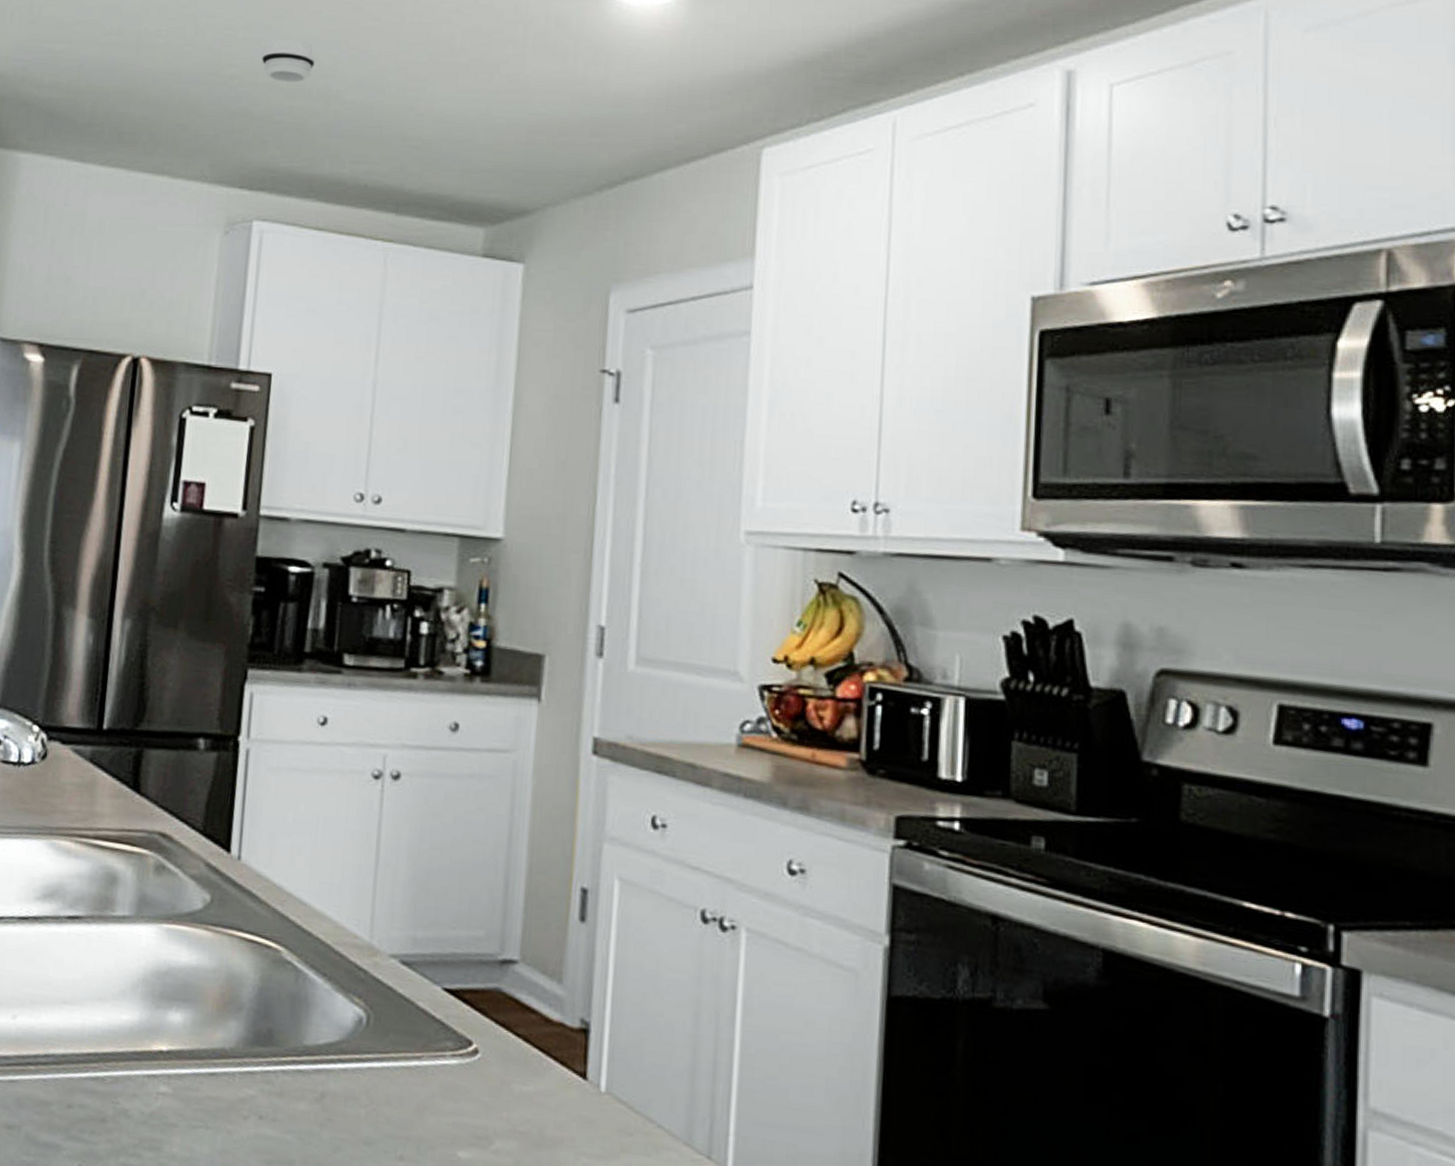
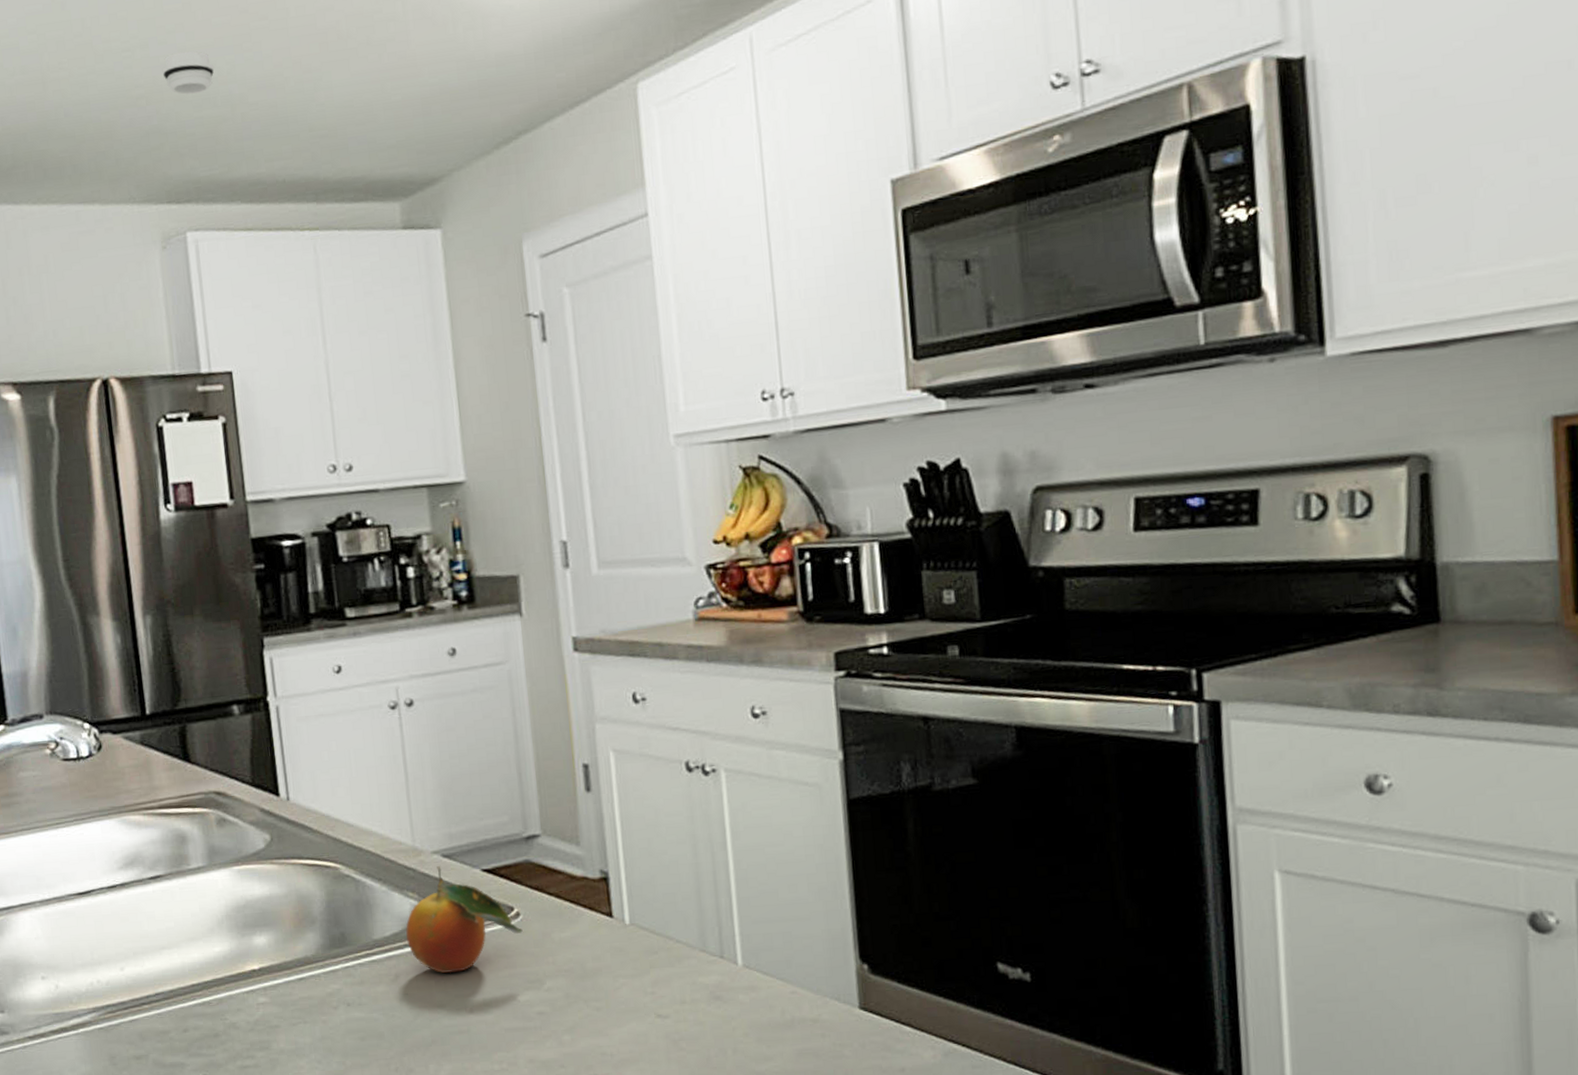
fruit: none [342,973,478,1107] -> present [406,866,523,974]

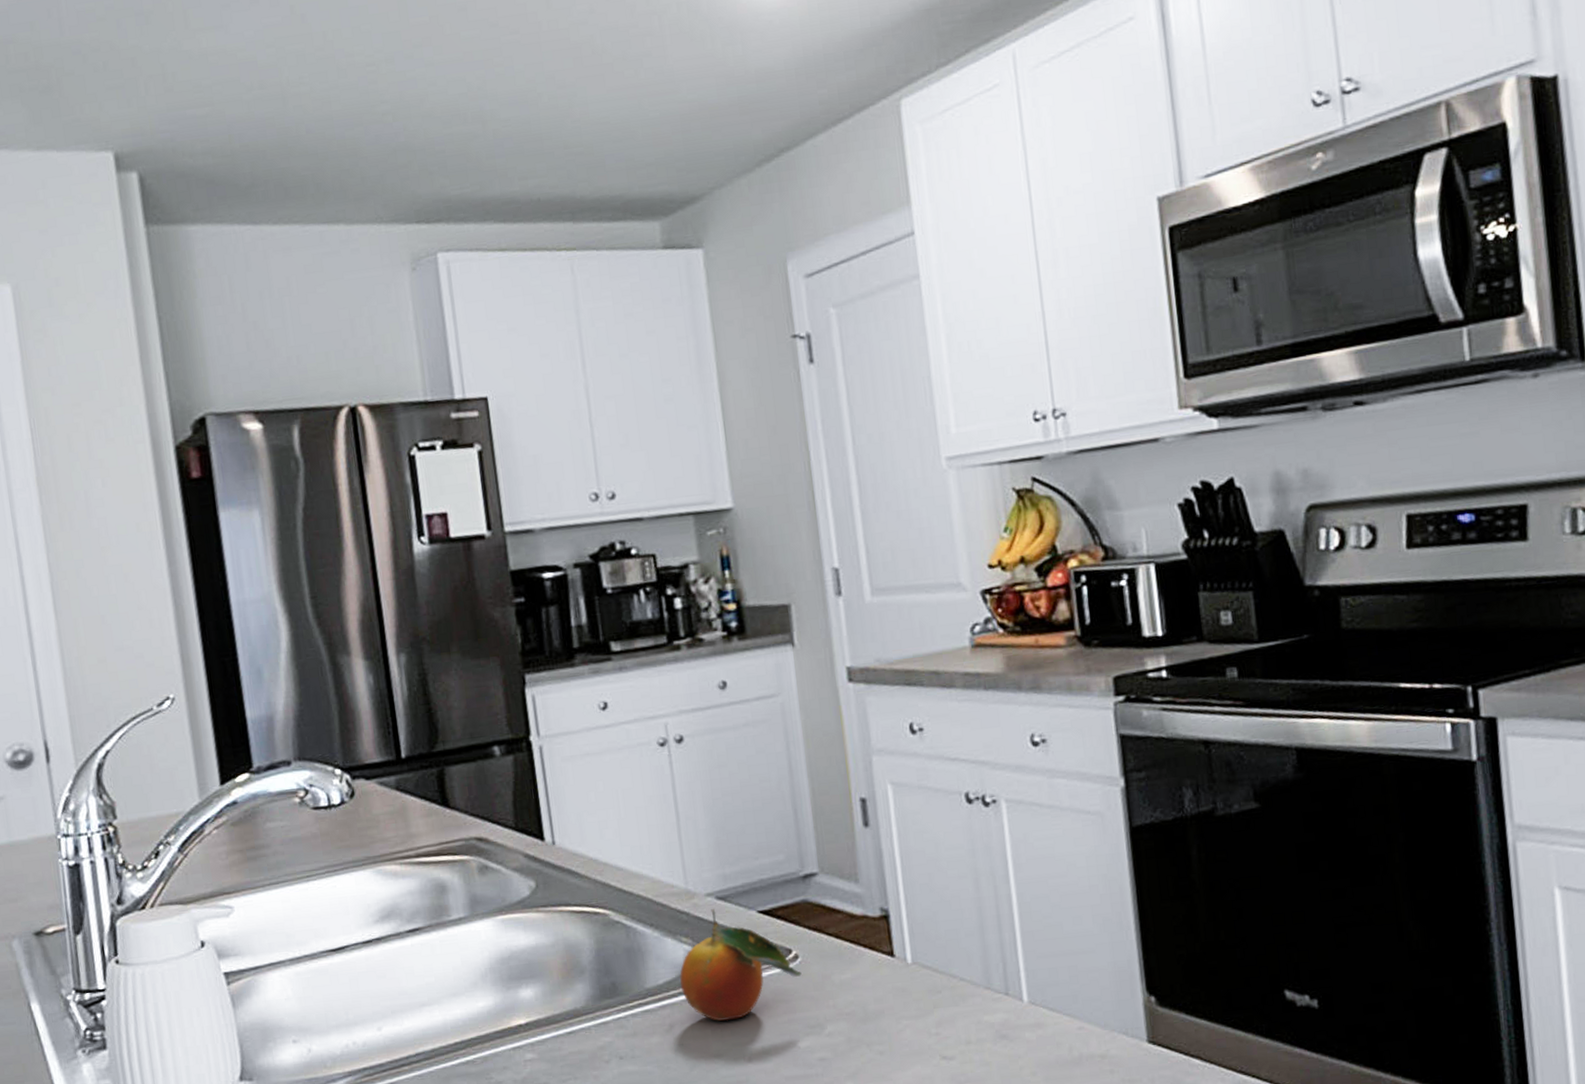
smoke detector: present [162,51,215,95] -> none [409,65,464,111]

